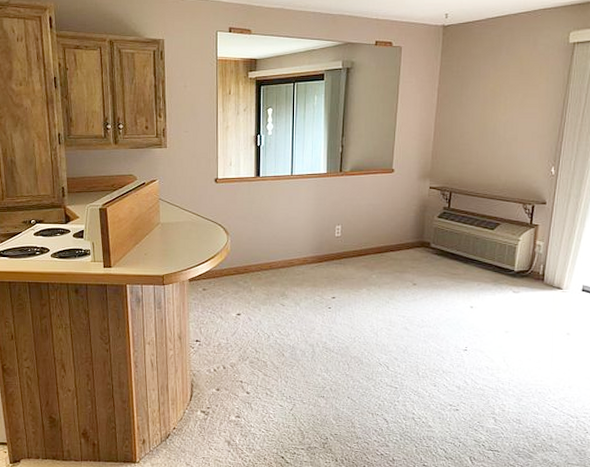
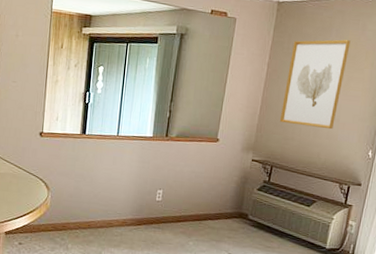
wall art: none [455,57,522,150] -> present [279,39,351,130]

